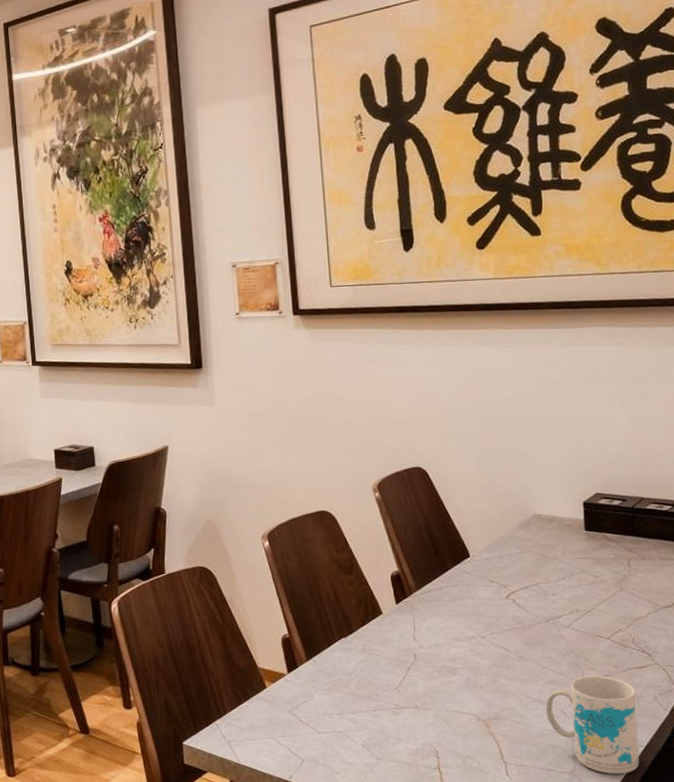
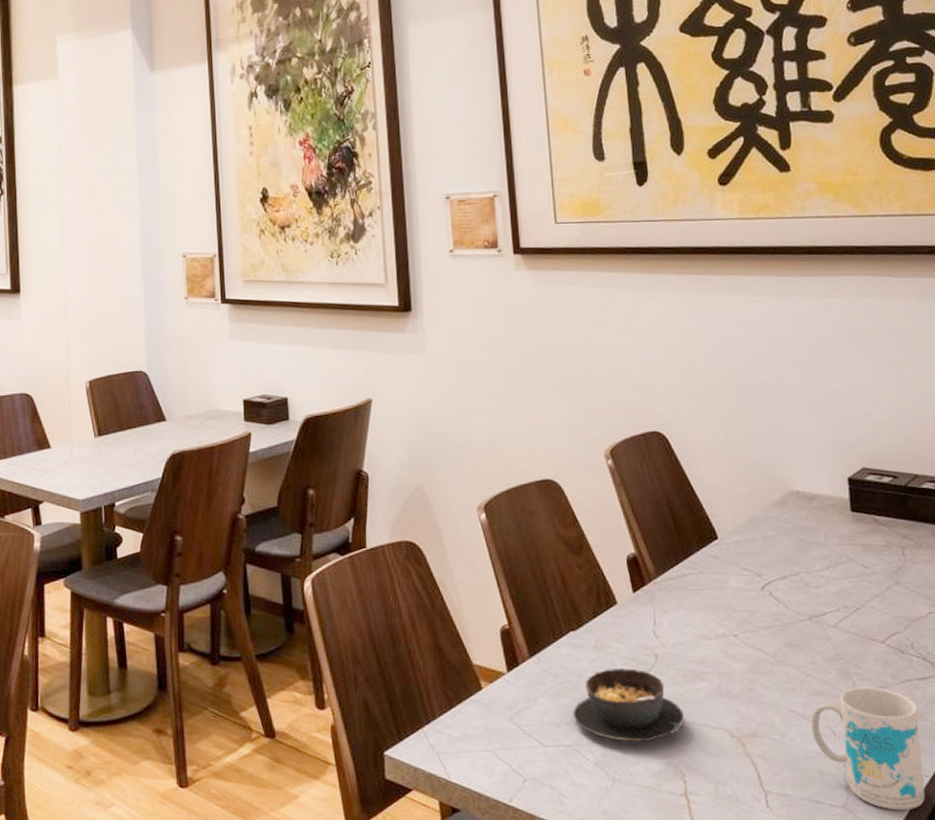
soup bowl: none [343,667,439,727] -> present [572,668,685,743]

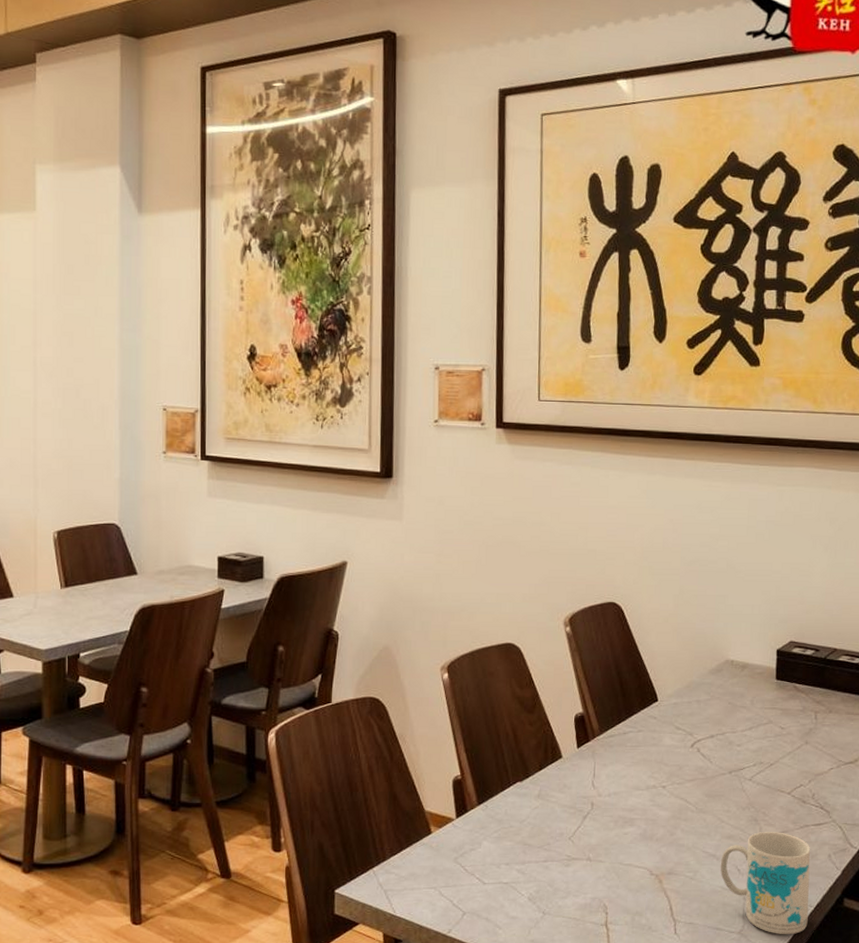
soup bowl: present [572,668,685,743] -> none [513,815,612,880]

